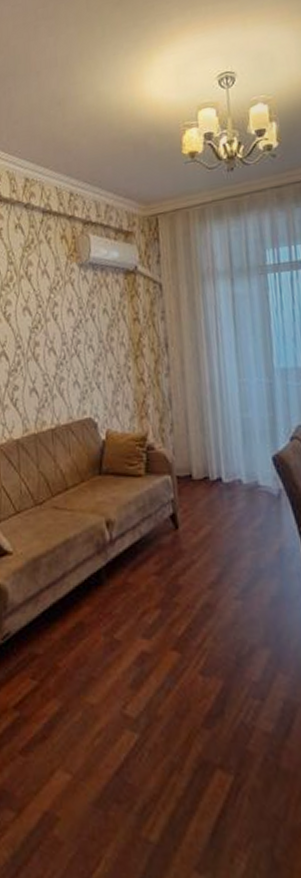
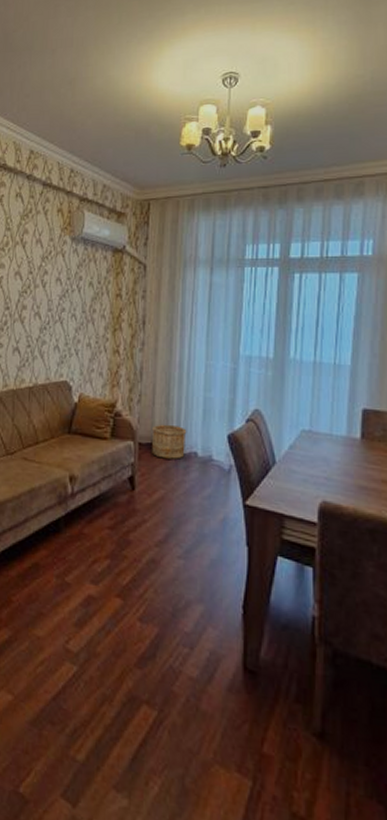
wooden bucket: none [188,452,228,491] -> present [151,424,187,459]

